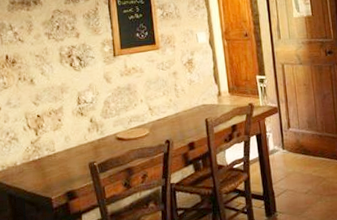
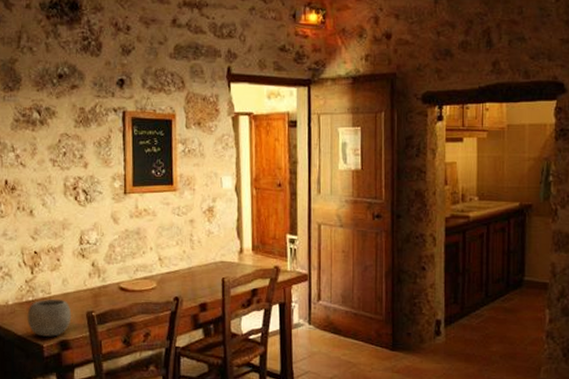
bowl: none [35,154,76,190] -> present [27,298,72,337]

